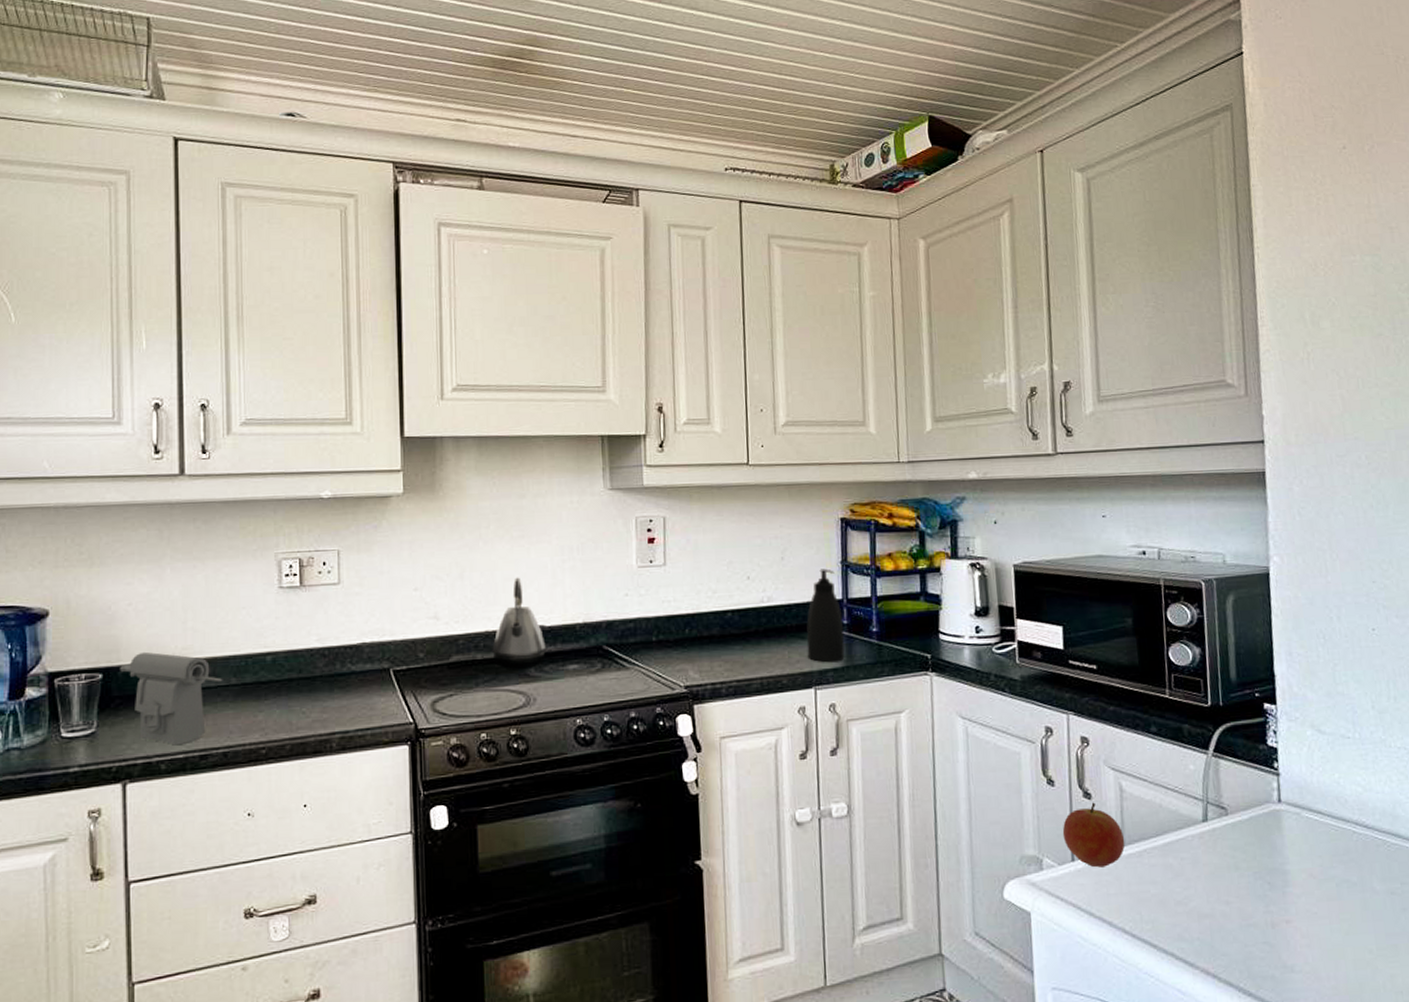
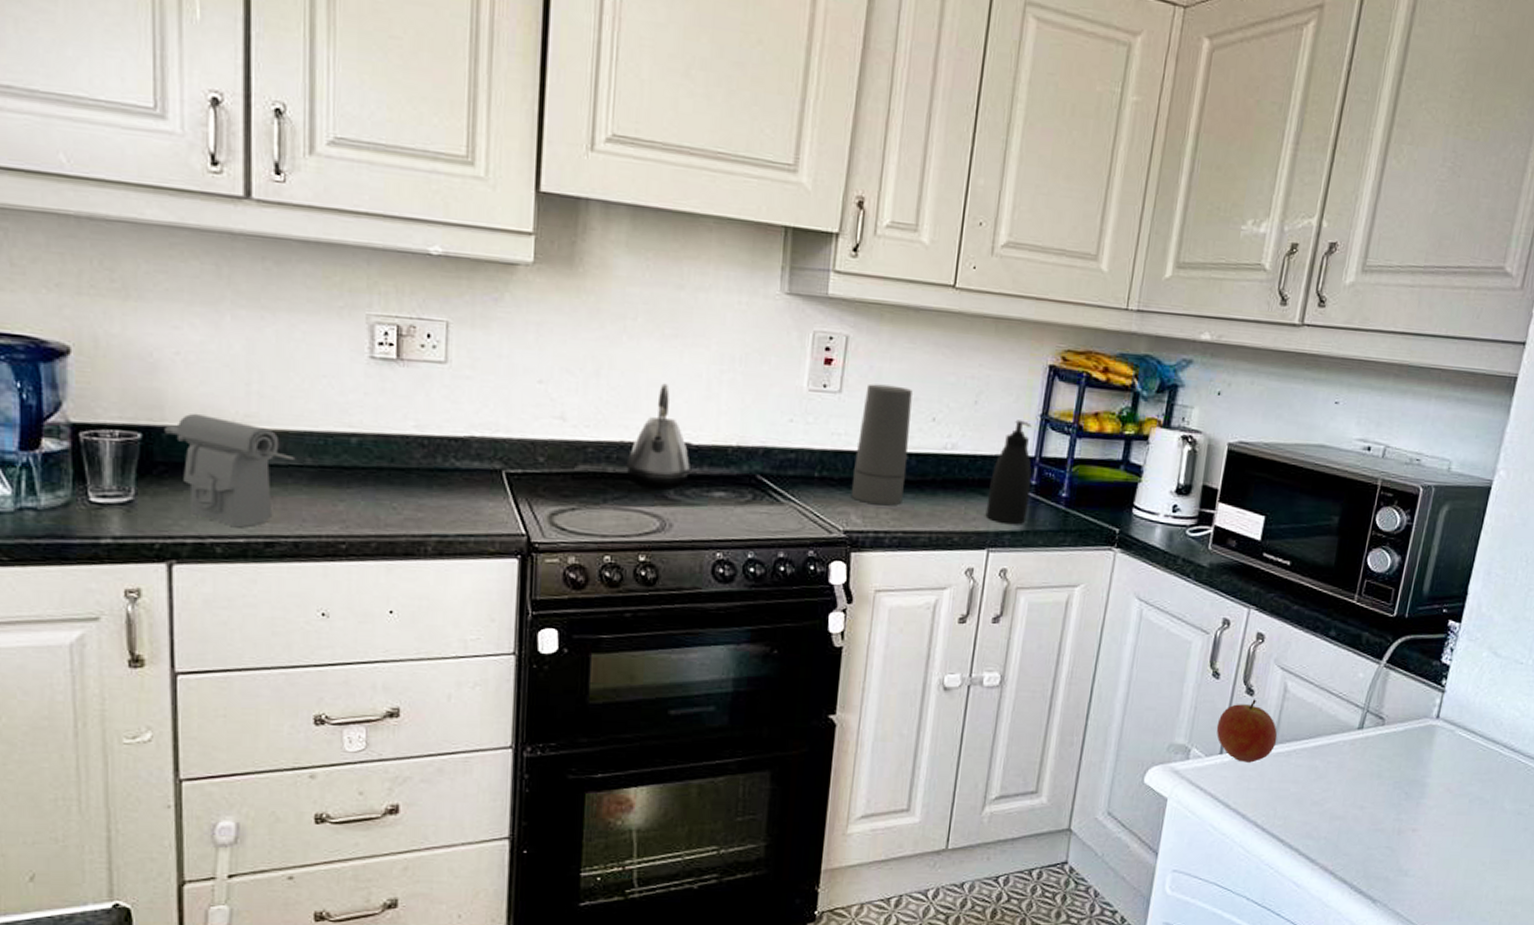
canister: none [685,553,732,660] -> present [850,383,913,506]

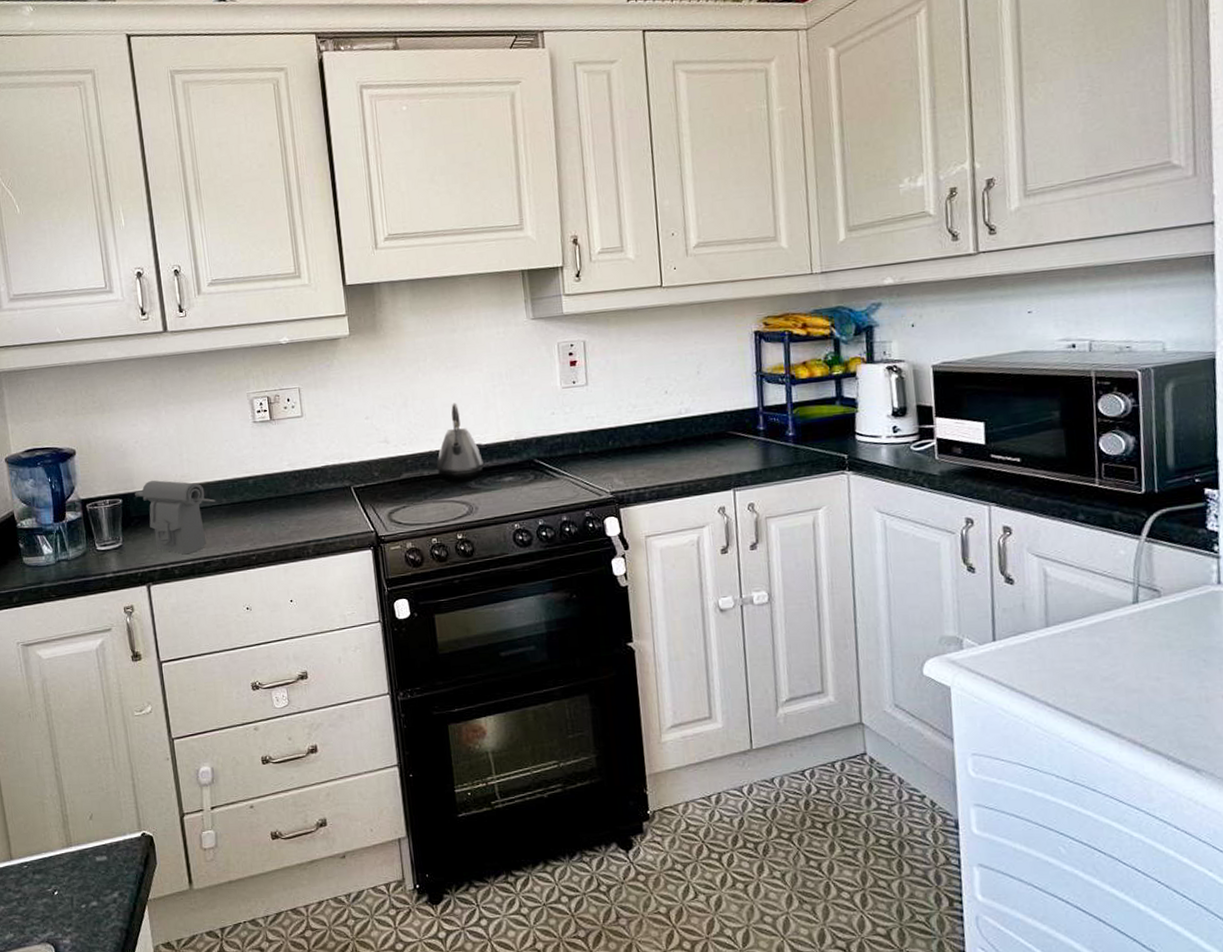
canister: present [850,383,913,506] -> none [607,371,654,468]
soap dispenser: present [985,420,1032,524] -> none [724,379,762,466]
fruit: present [1216,699,1278,763] -> none [983,587,1049,647]

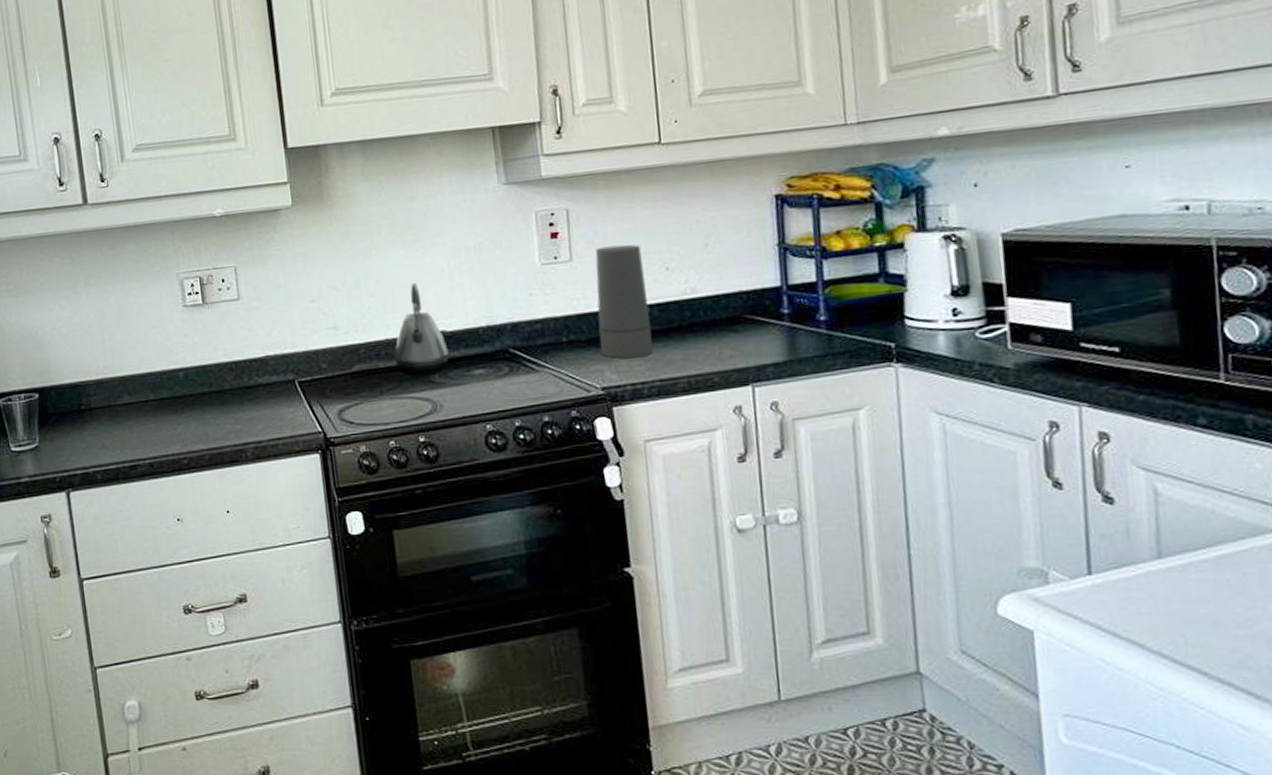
roll-top bag: present [135,480,216,555] -> none [52,372,143,457]
canister: none [607,371,654,468] -> present [595,244,653,359]

